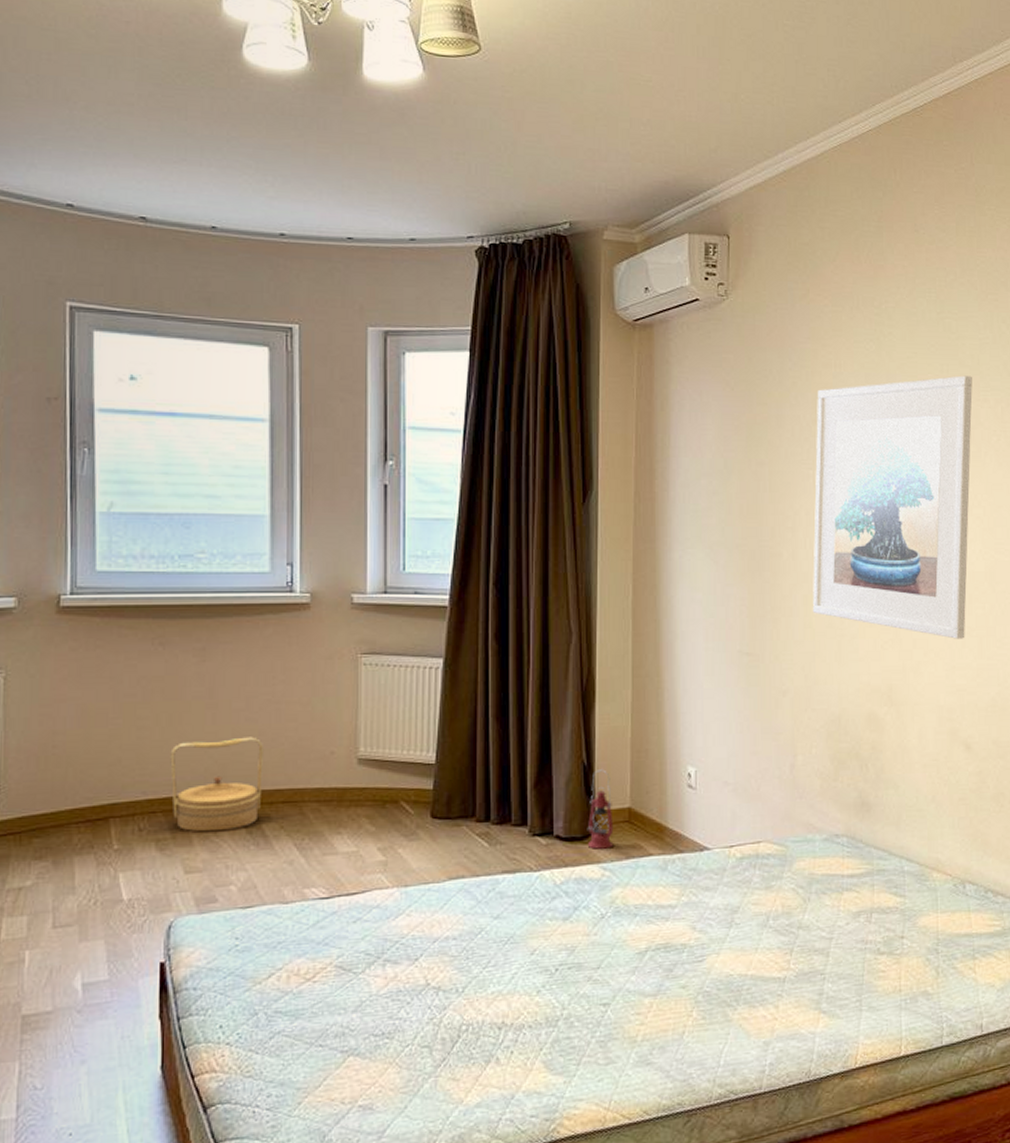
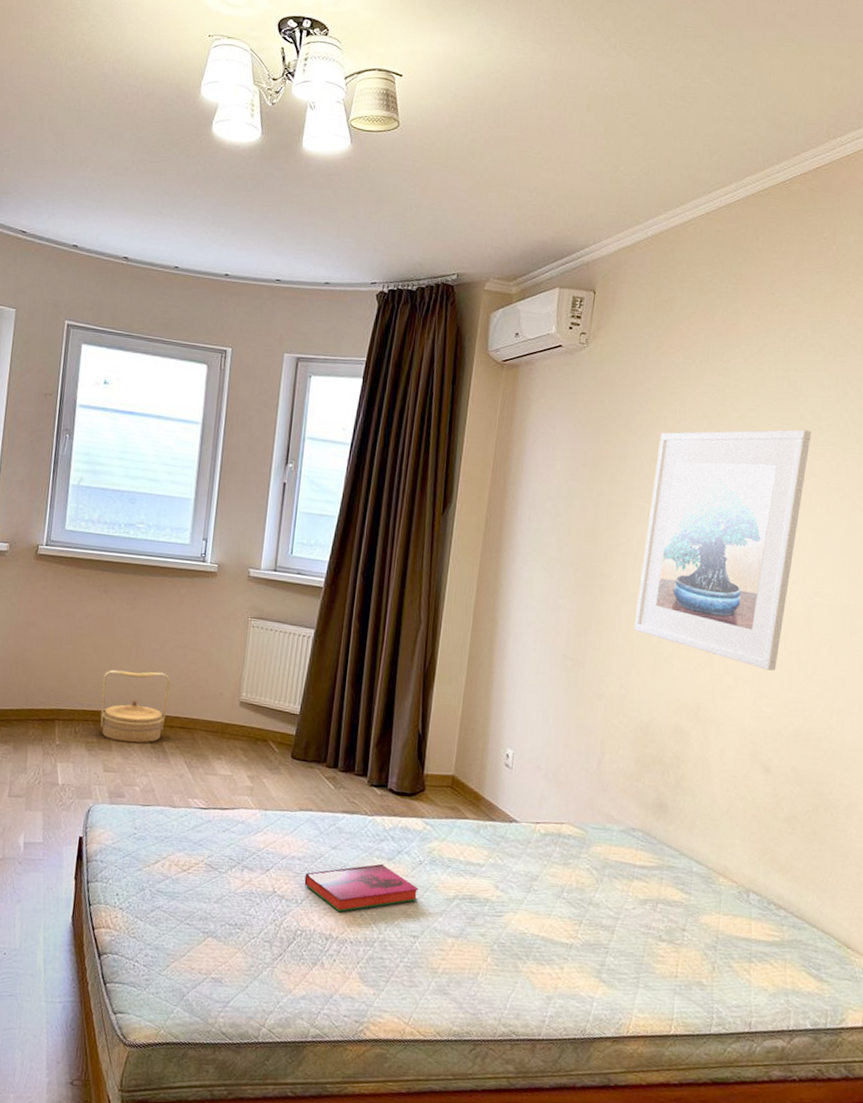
hardback book: none [464,926,604,994] -> present [304,863,419,912]
lantern: present [587,769,614,849] -> none [414,739,440,807]

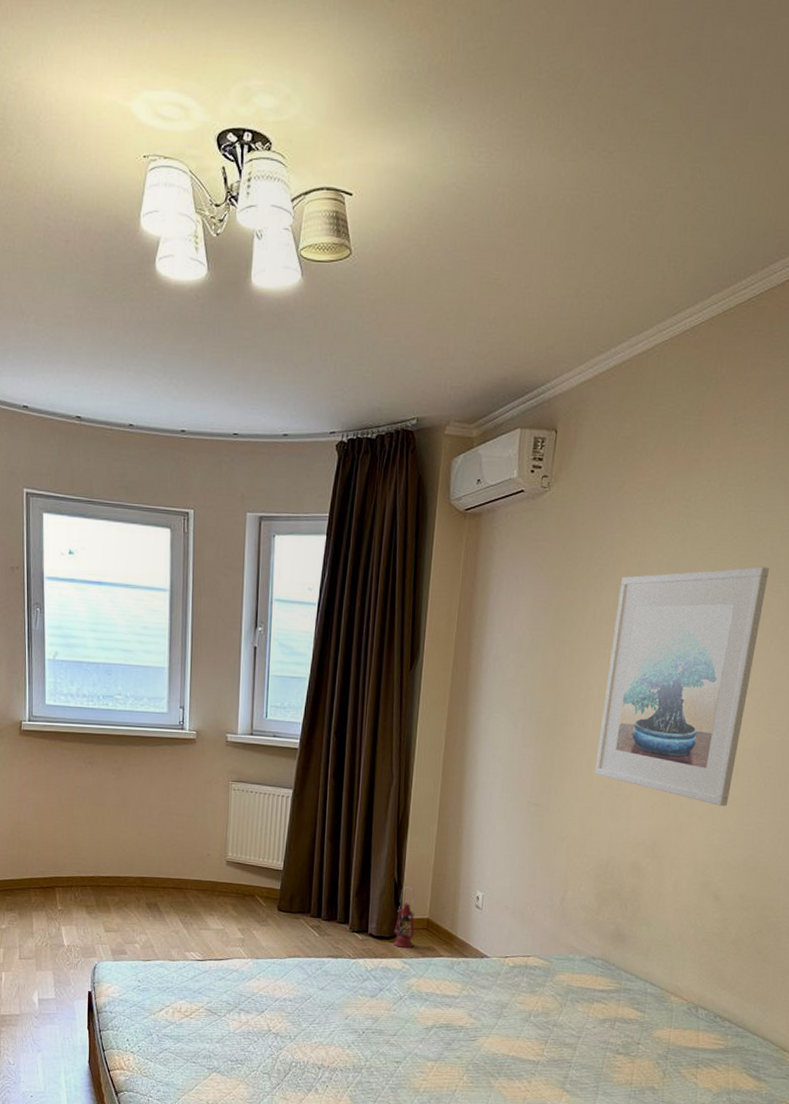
basket: present [100,669,170,743] -> none [96,837,160,904]
hardback book: present [304,863,419,912] -> none [296,1000,400,1045]
lantern: none [414,739,440,807] -> present [393,887,415,948]

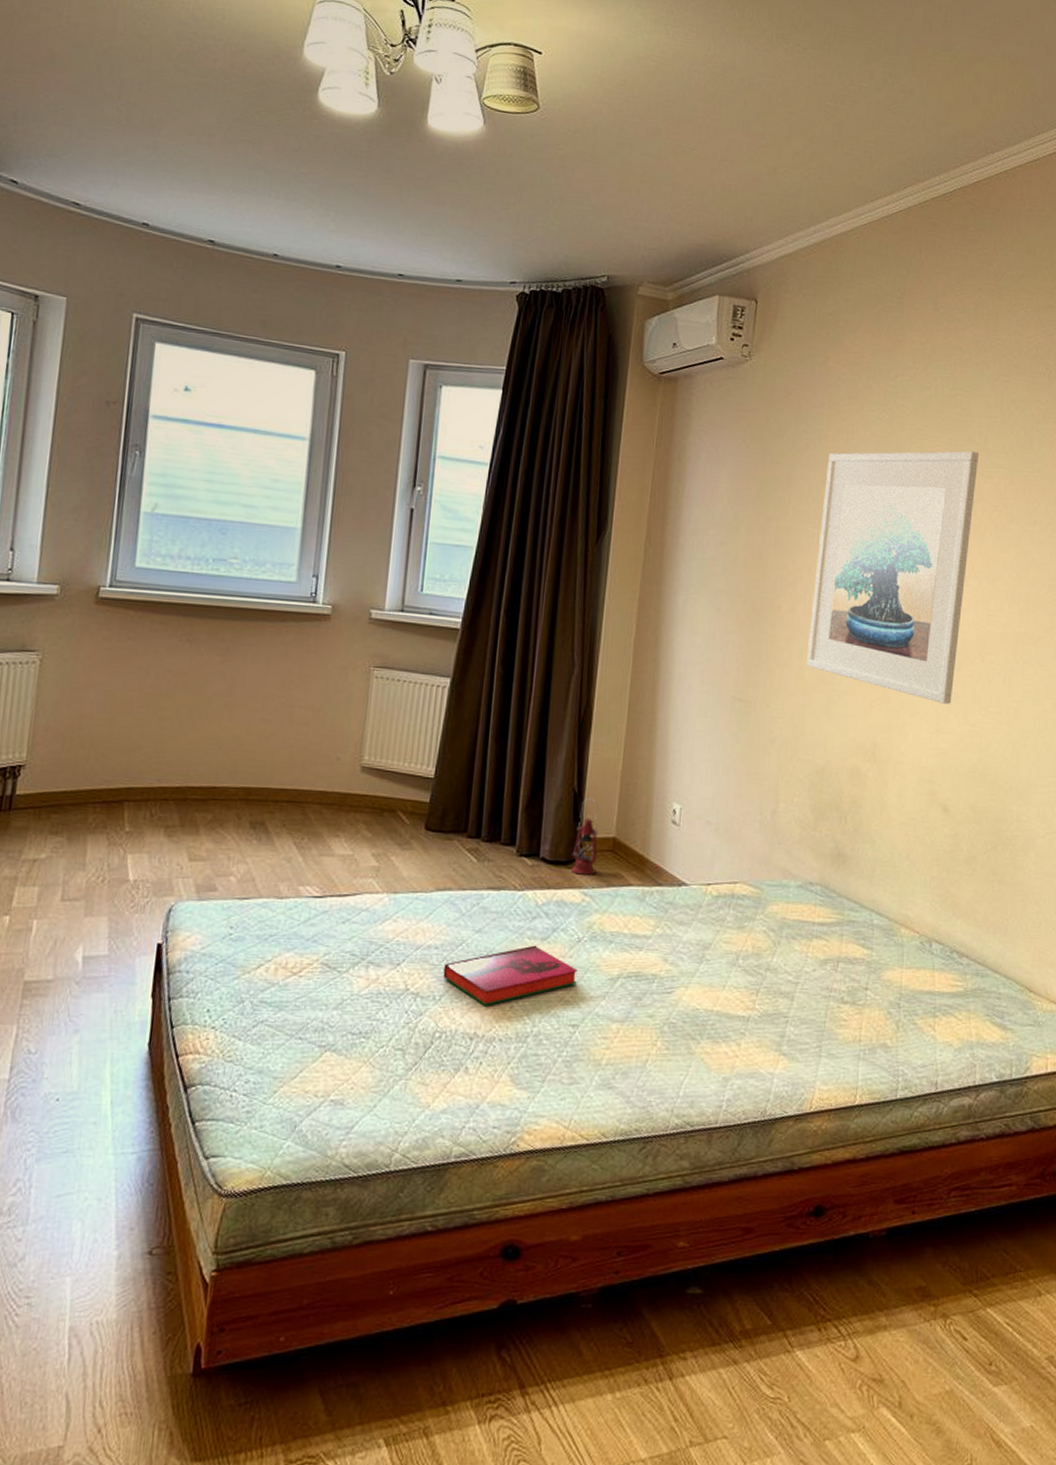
hardback book: none [296,1000,400,1045] -> present [443,945,578,1006]

